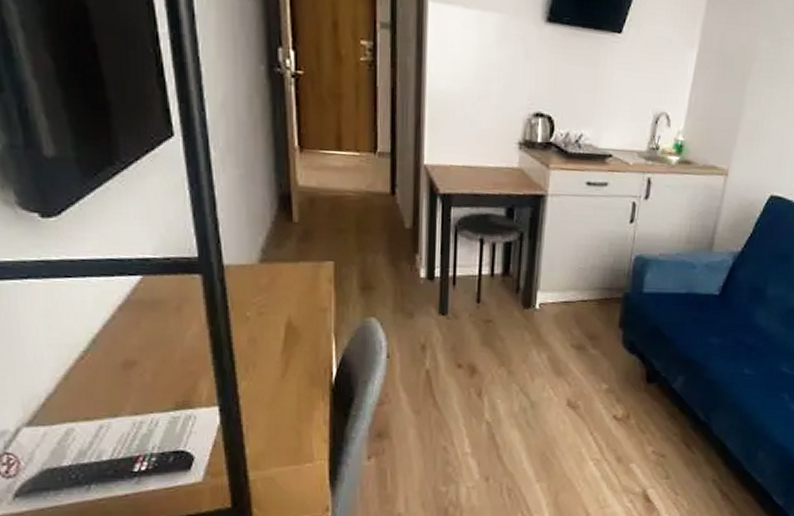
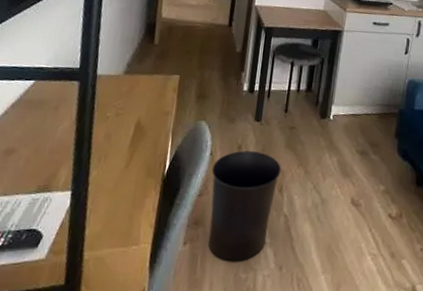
waste bin: none [391,351,478,475] -> present [208,150,281,262]

